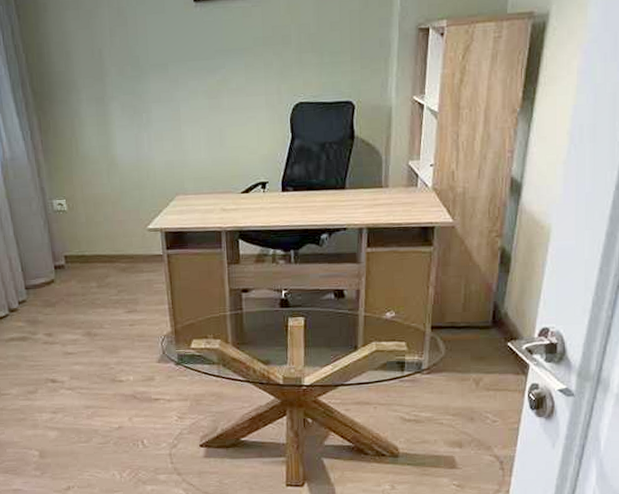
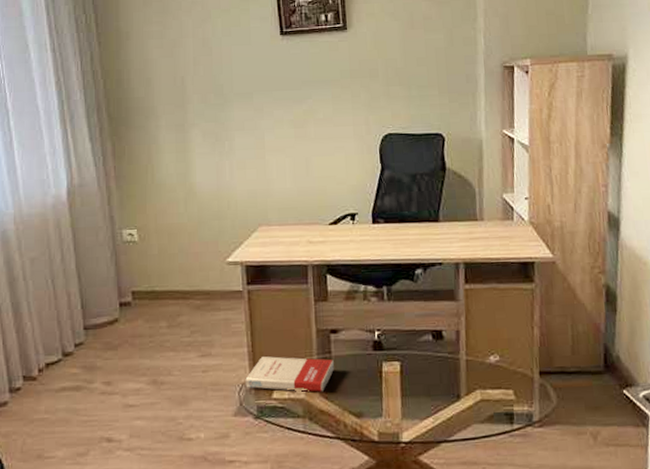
book: none [167,312,245,343] -> present [245,356,334,392]

